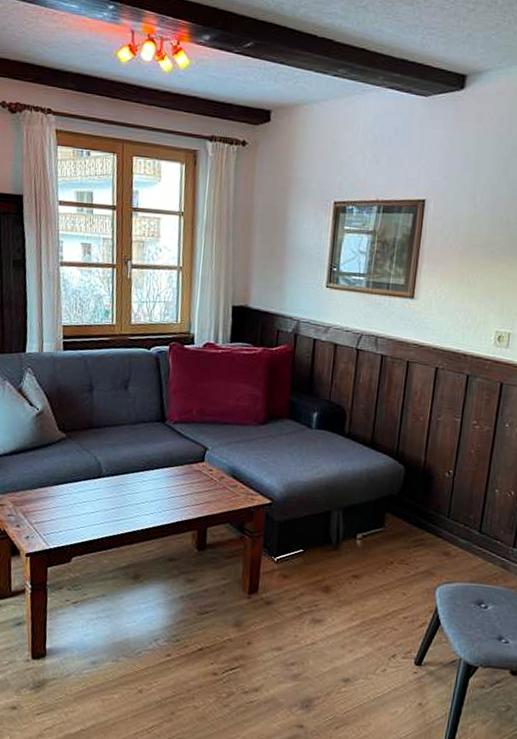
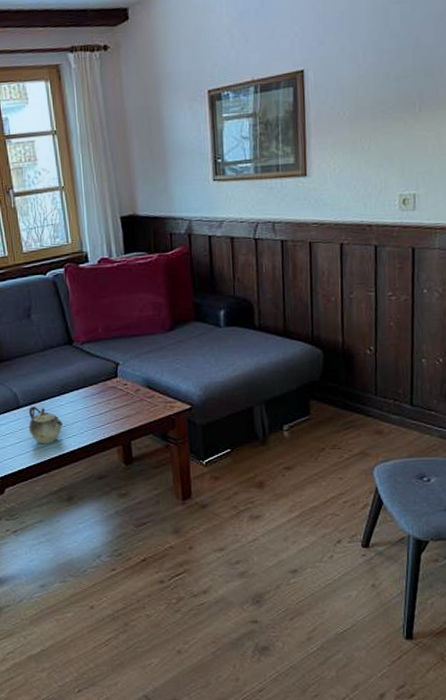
teapot: none [106,477,142,518] -> present [28,406,63,444]

